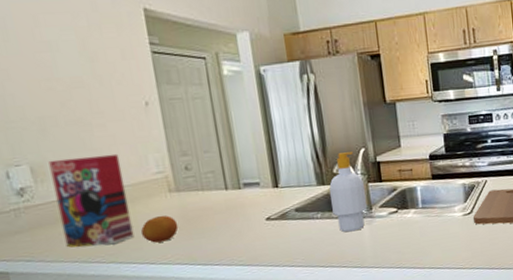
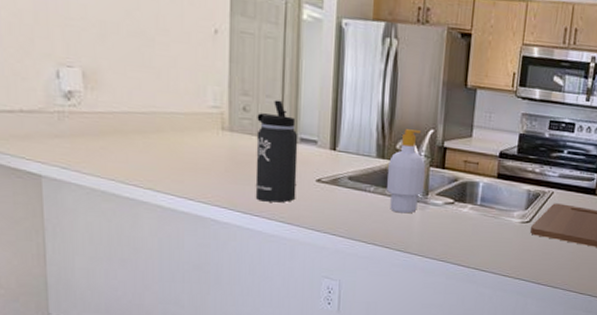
cereal box: present [49,153,135,248] -> none [103,68,177,171]
fruit: present [140,216,179,243] -> none [184,152,225,180]
thermos bottle: none [199,153,250,251] -> present [255,100,299,203]

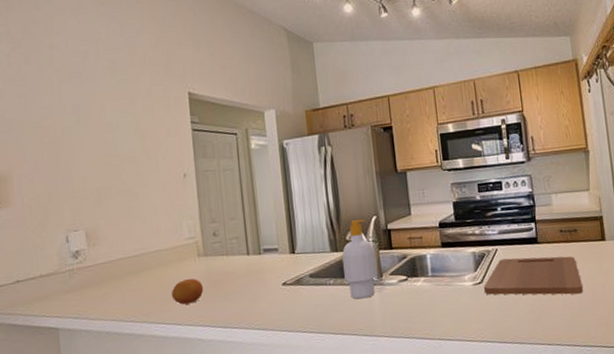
fruit: none [184,152,225,180] -> present [171,279,204,305]
thermos bottle: present [255,100,299,203] -> none [225,220,267,314]

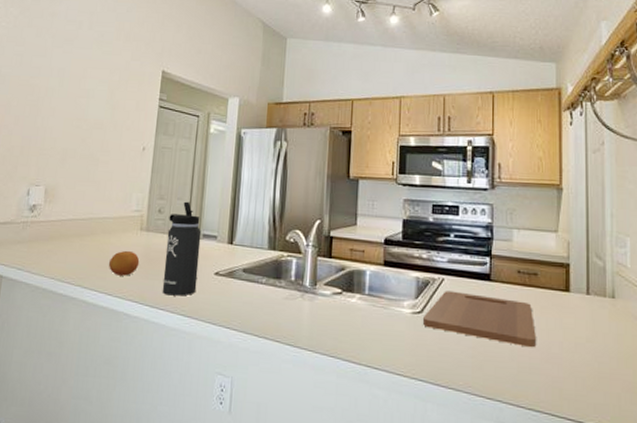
thermos bottle: none [225,220,267,314] -> present [162,201,202,296]
soap bottle: present [342,219,377,300] -> none [277,221,313,305]

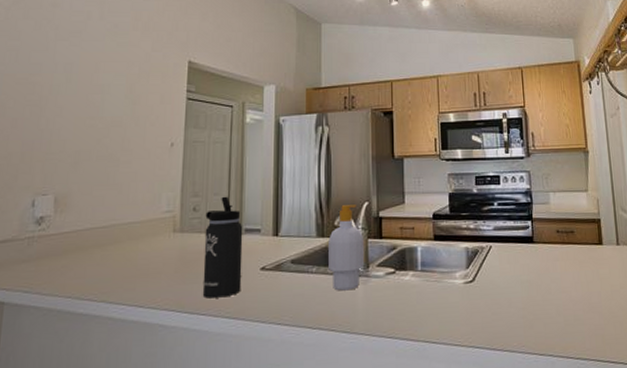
fruit: present [108,251,140,276] -> none [137,256,175,284]
soap bottle: none [277,221,313,305] -> present [329,205,363,291]
cutting board: present [422,291,536,348] -> none [474,256,578,301]

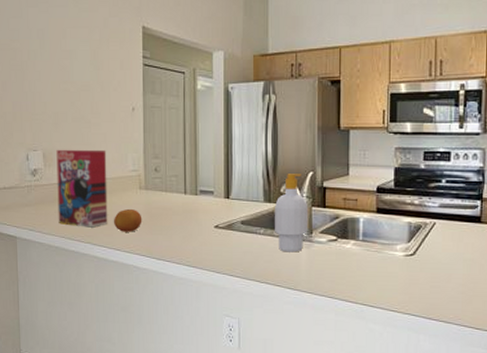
cereal box: none [65,190,136,283] -> present [56,149,108,228]
fruit: none [137,256,175,284] -> present [113,209,142,232]
thermos bottle: present [202,196,243,299] -> none [165,159,199,249]

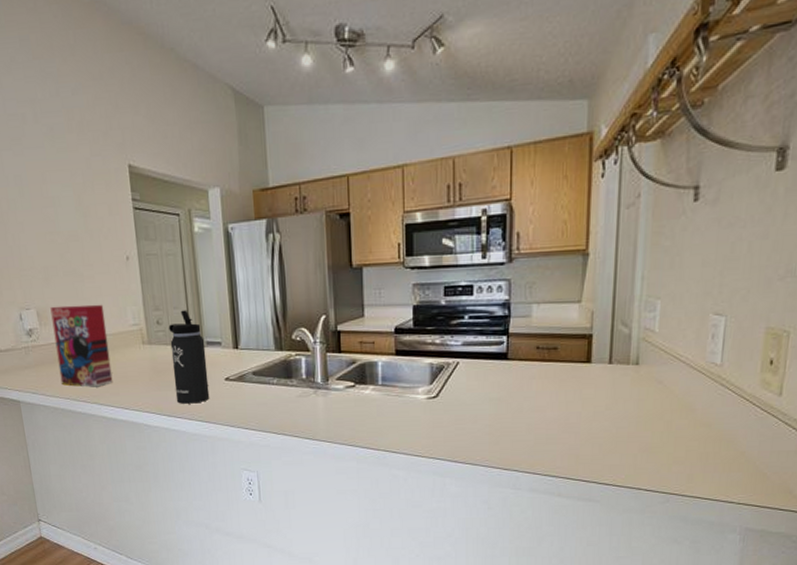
fruit: present [113,209,142,232] -> none [118,366,149,390]
thermos bottle: none [165,159,199,249] -> present [168,310,210,404]
soap bottle: present [275,174,307,253] -> none [287,318,323,402]

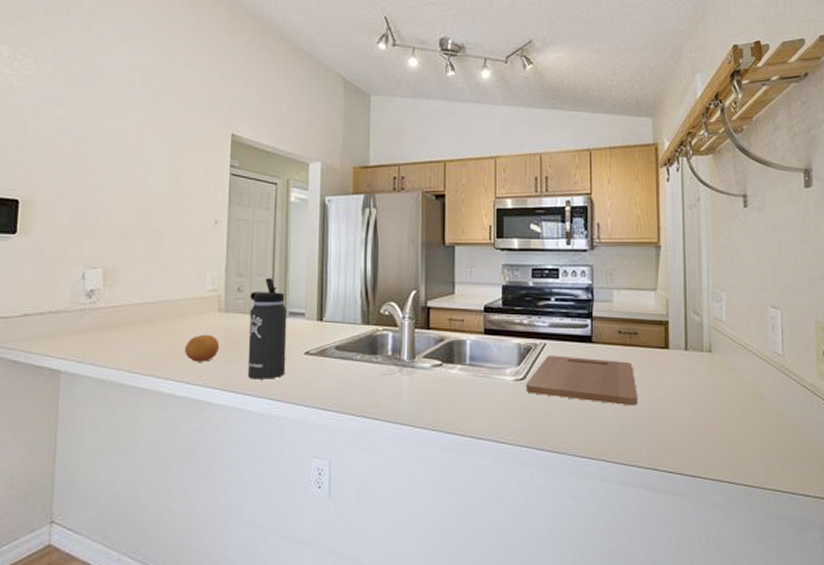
cereal box: present [50,304,113,387] -> none [116,266,181,357]
fruit: none [118,366,149,390] -> present [184,335,220,362]
cutting board: none [438,373,554,420] -> present [525,355,637,406]

